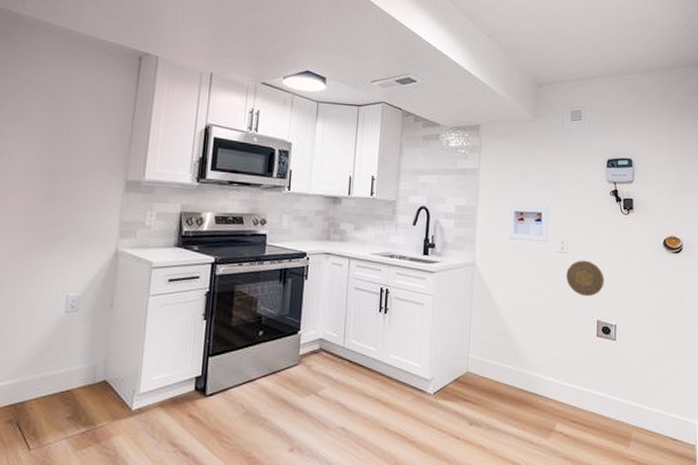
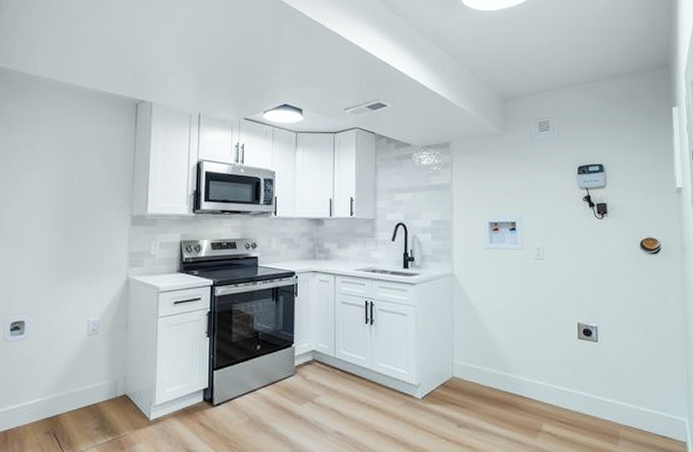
decorative plate: present [566,260,604,297] -> none [544,265,583,301]

